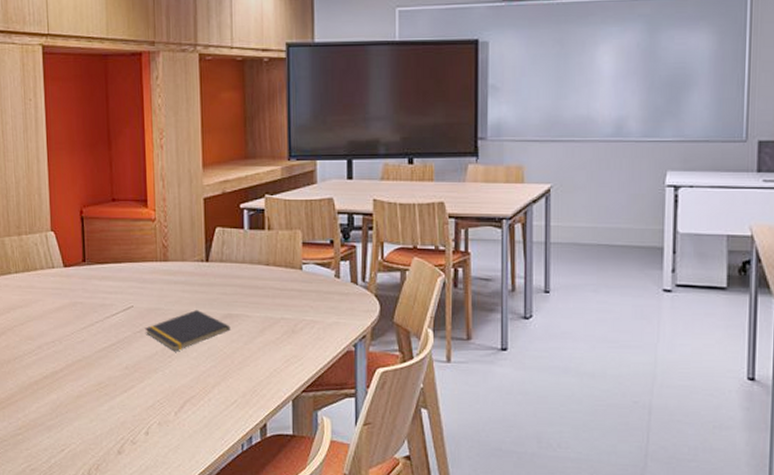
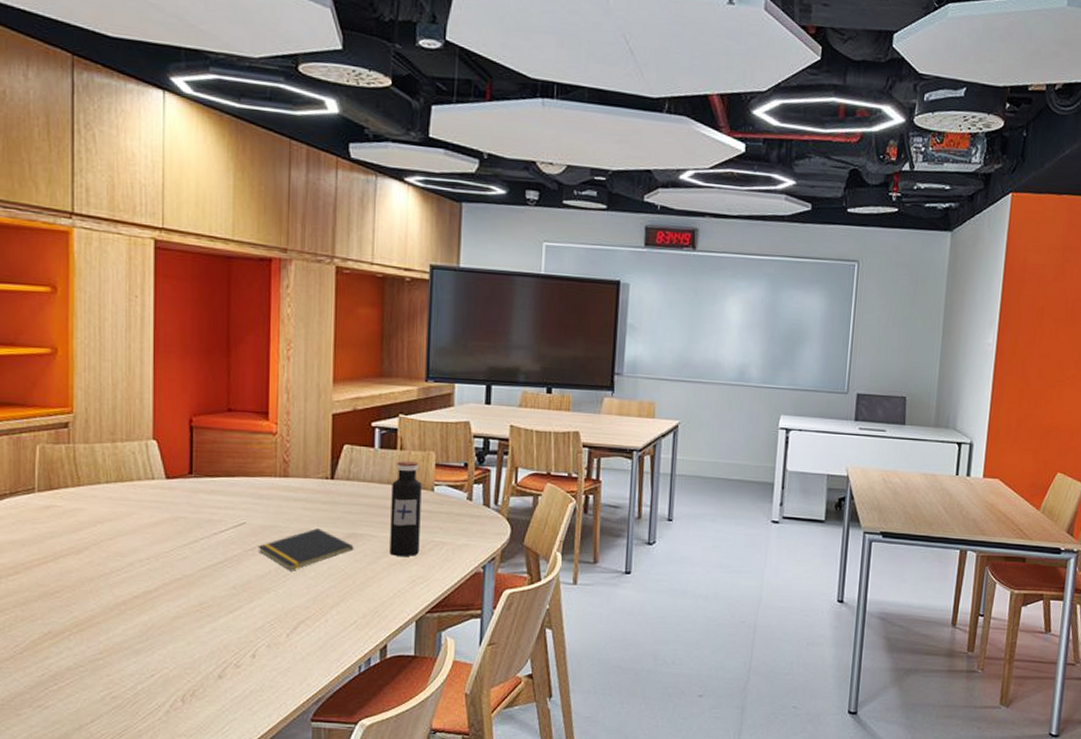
water bottle: none [262,241,292,336] -> present [389,461,422,556]

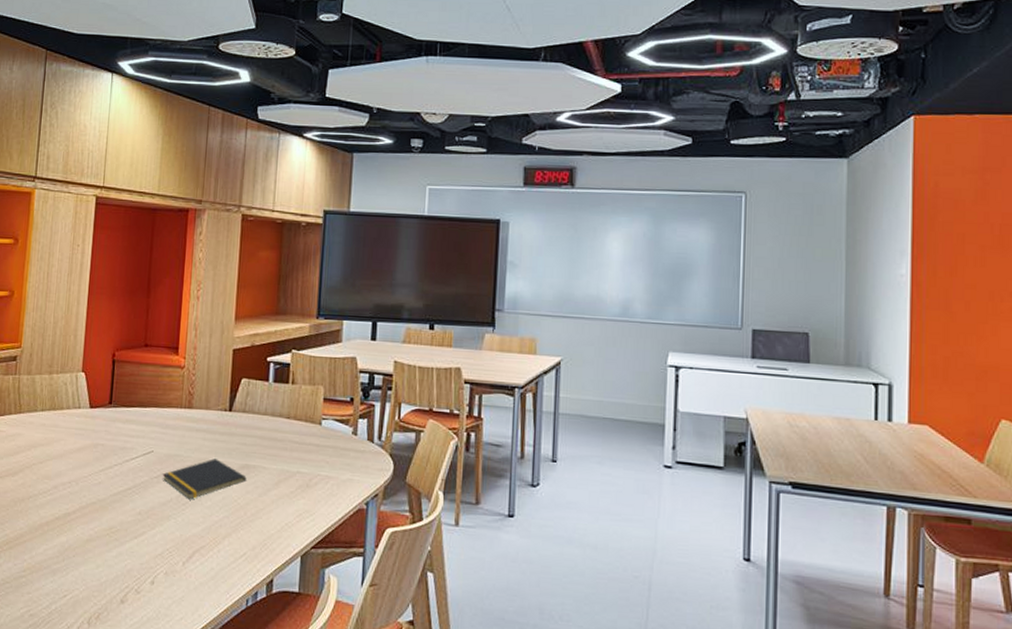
water bottle: present [389,461,422,556] -> none [279,395,311,490]

